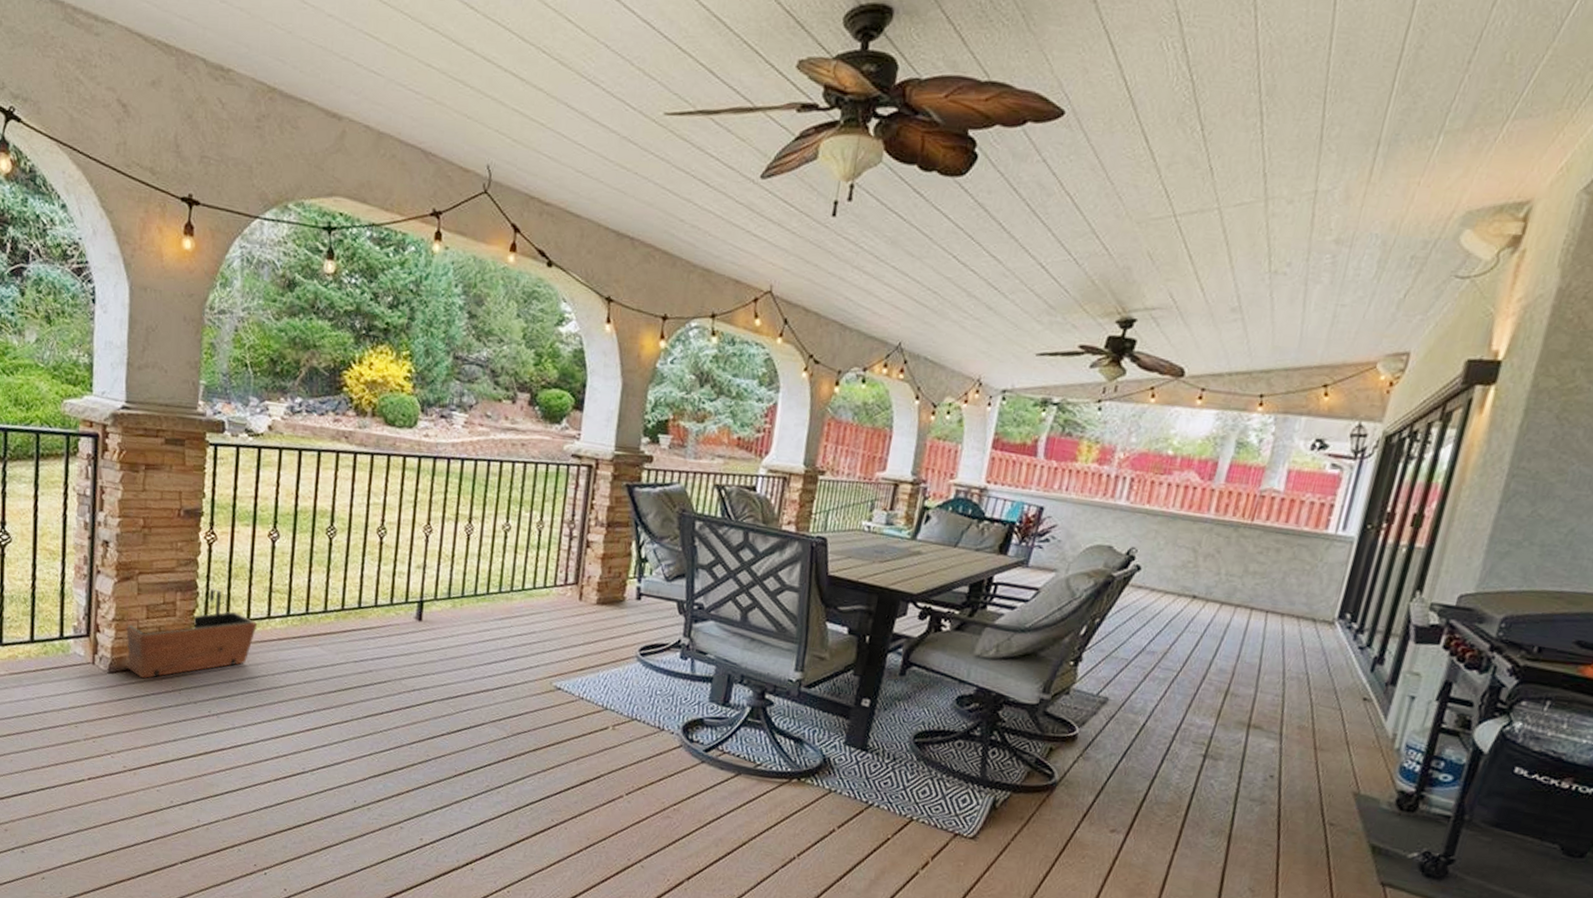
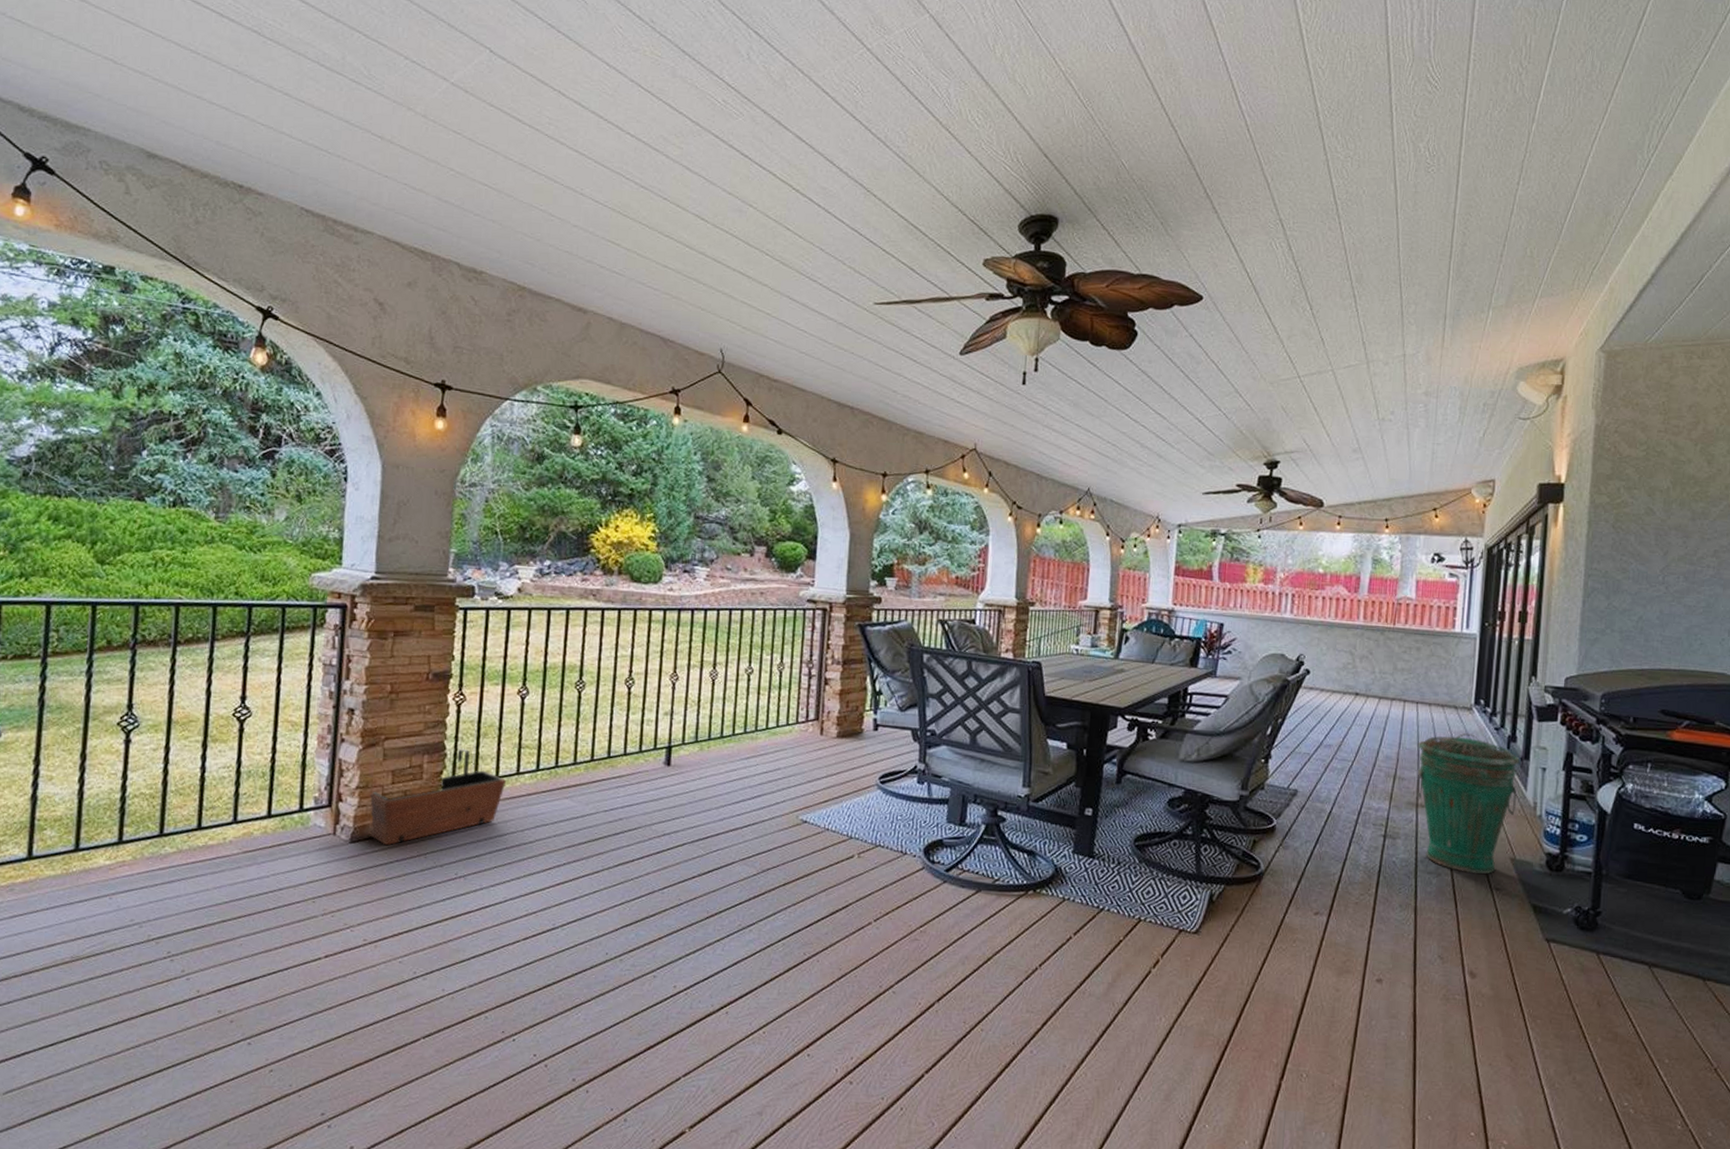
trash can: none [1250,650,1384,807] -> present [1417,733,1520,875]

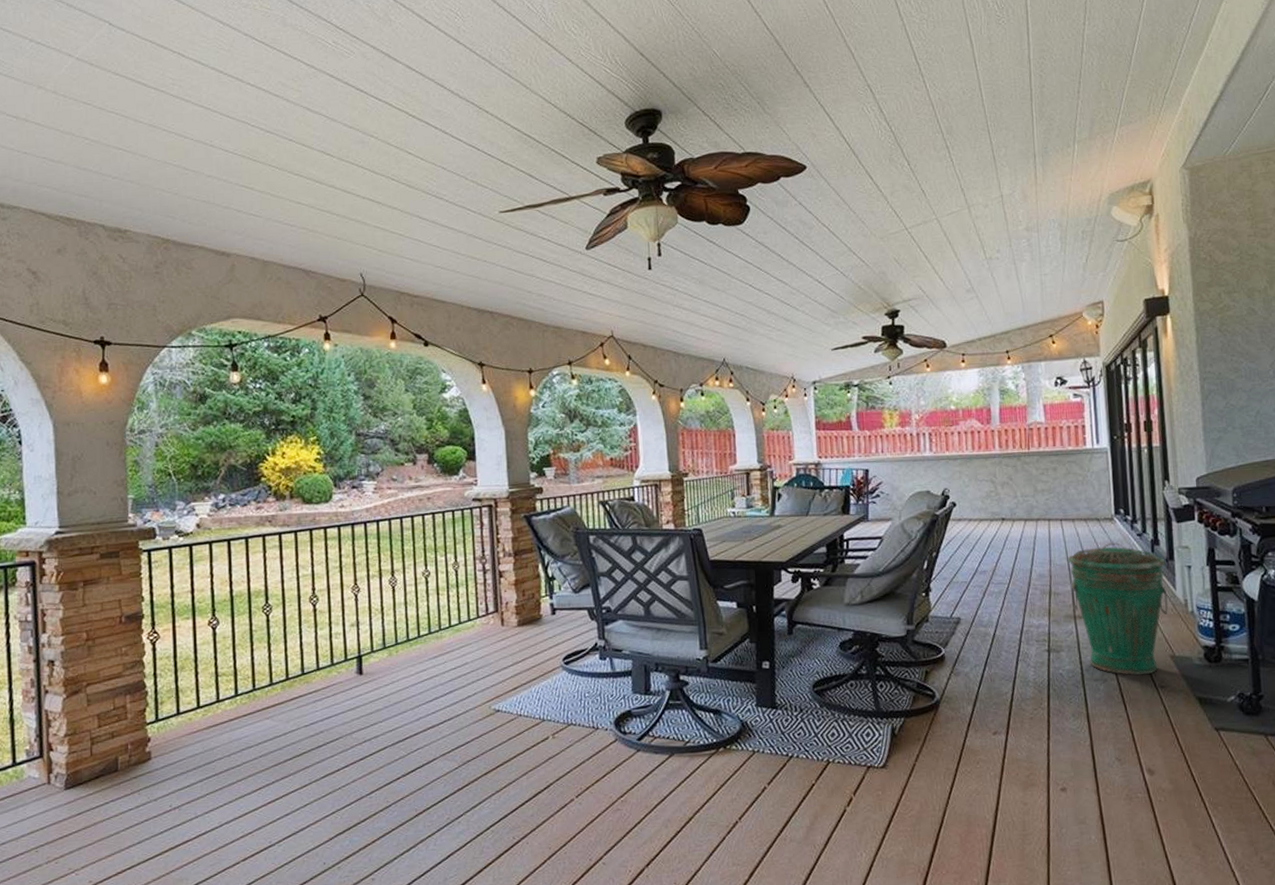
planter: present [367,748,507,846] -> none [78,684,208,788]

